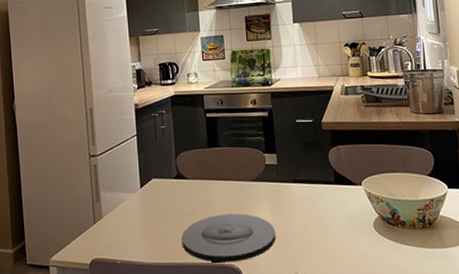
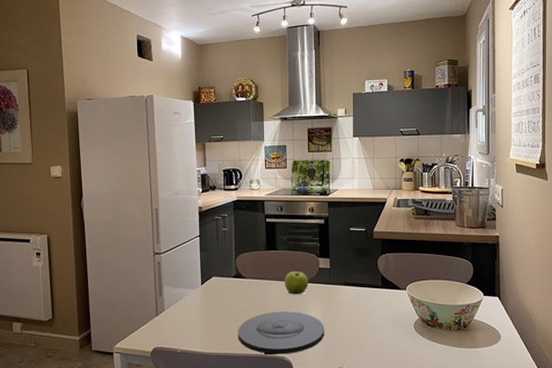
fruit: none [229,168,255,195] -> present [284,271,309,295]

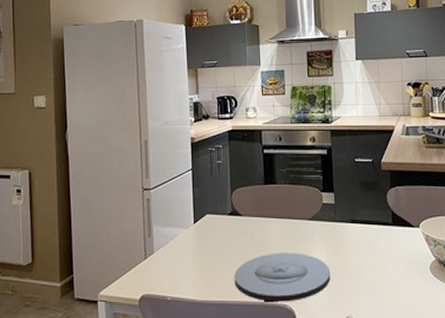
fruit: present [284,271,309,295] -> none [285,207,312,234]

